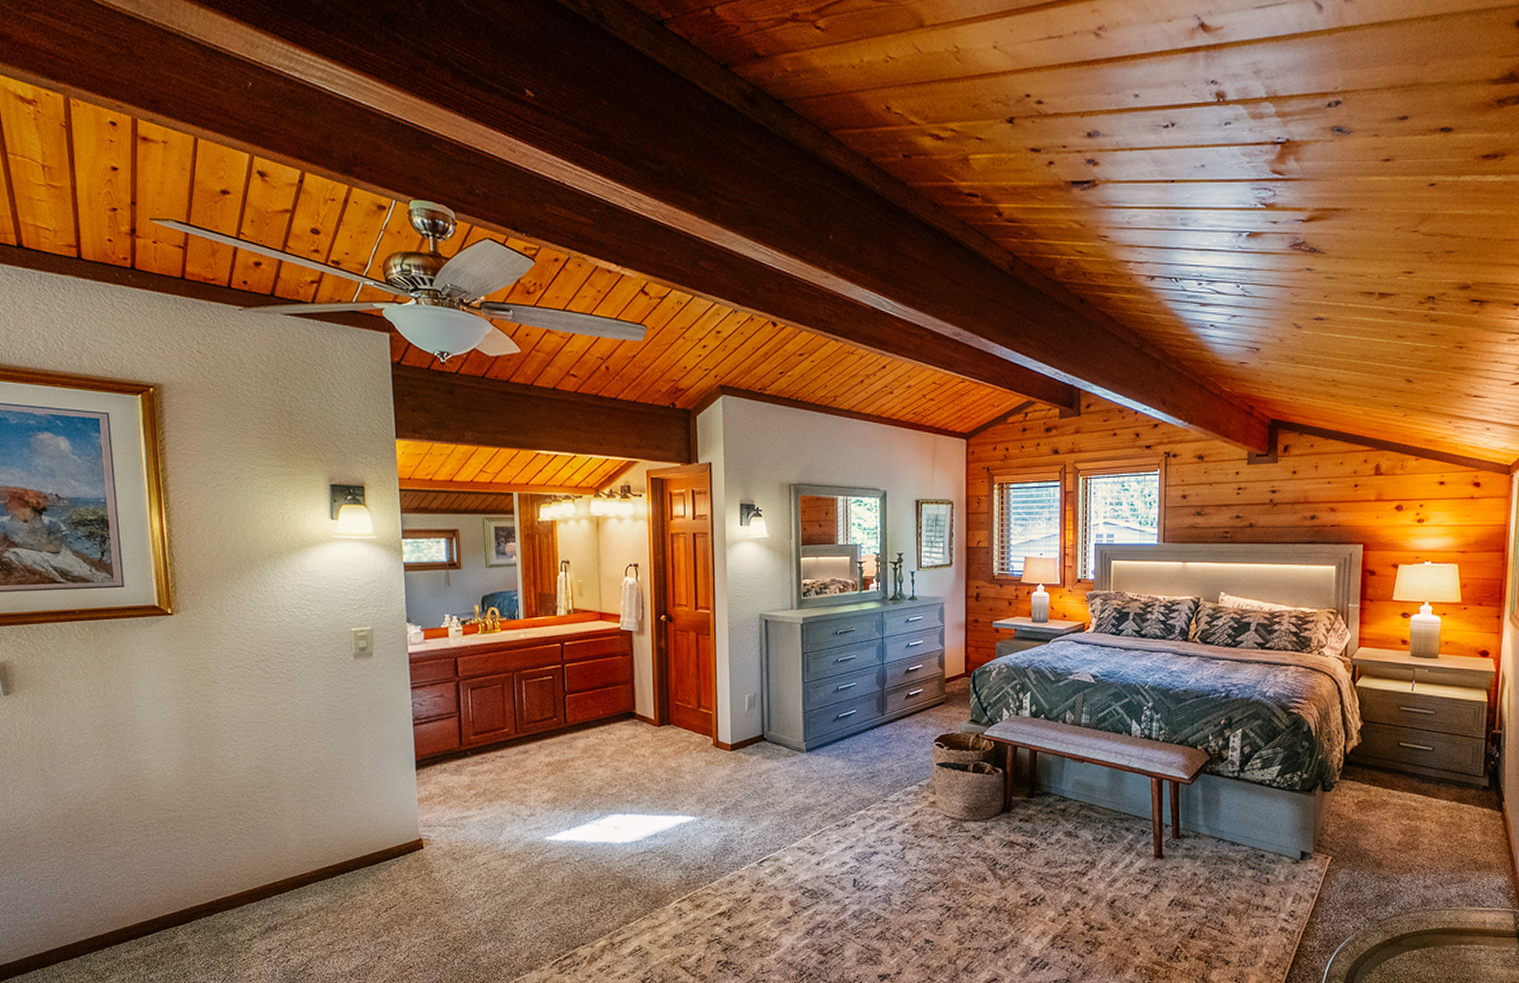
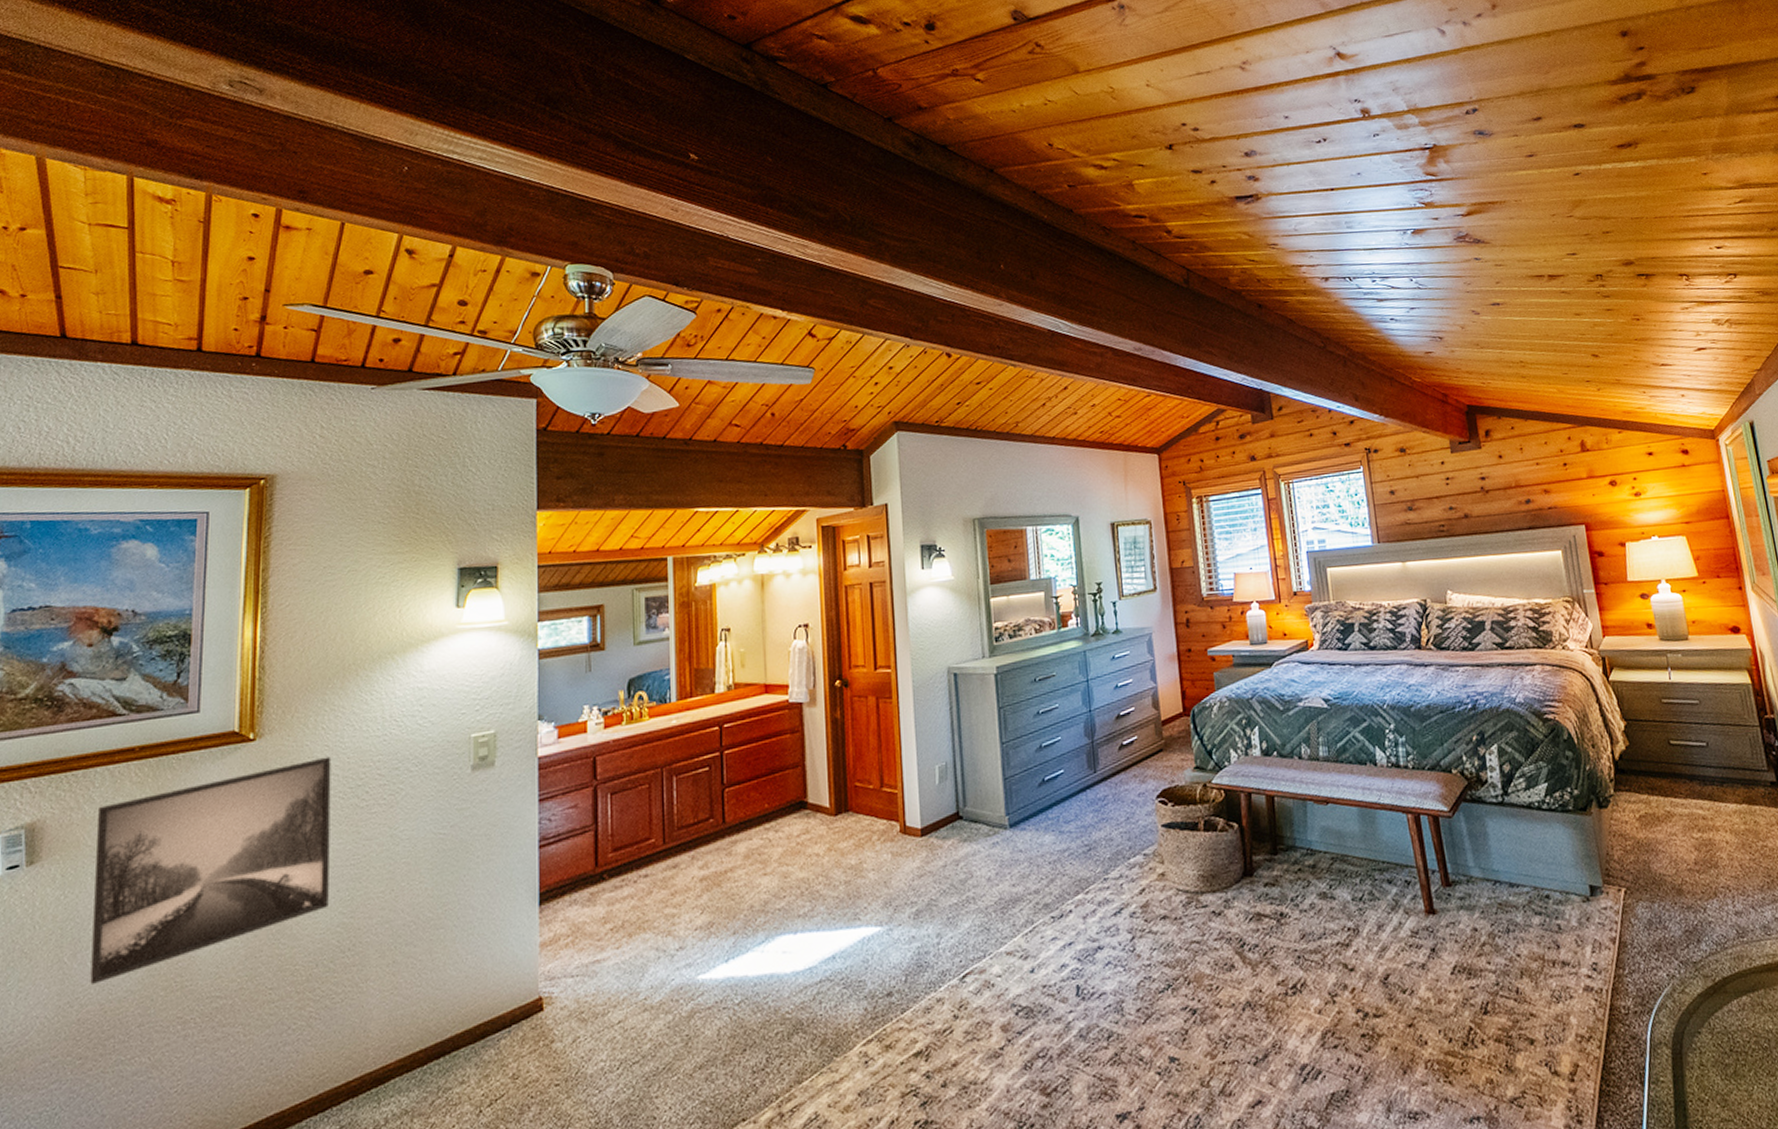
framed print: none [53,634,247,791] -> present [90,756,332,986]

